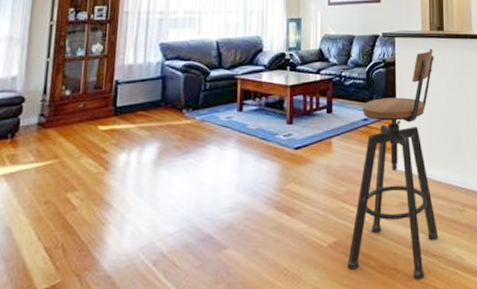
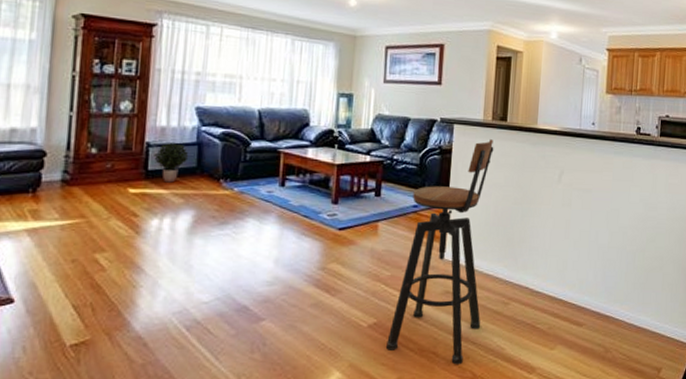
potted plant: none [122,79,154,117] -> present [154,143,189,183]

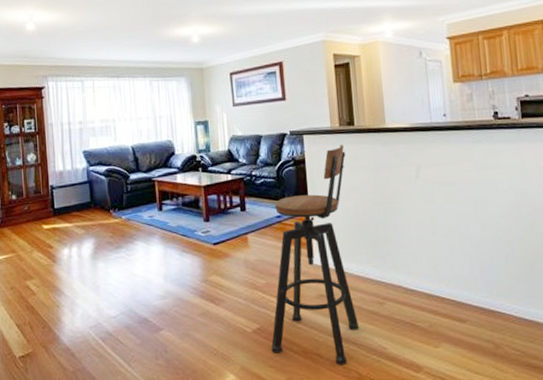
potted plant: present [154,143,189,183] -> none [57,183,84,217]

